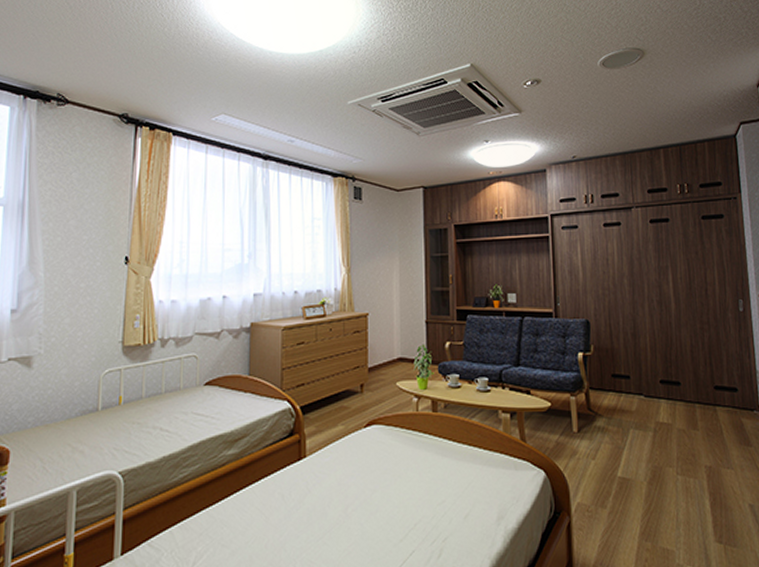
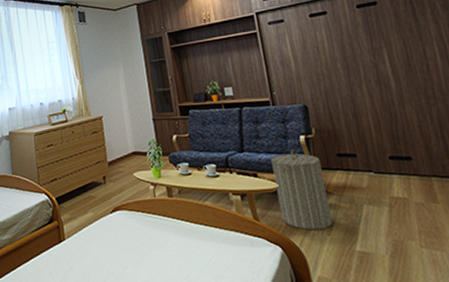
laundry hamper: none [546,366,599,454] -> present [271,149,333,231]

